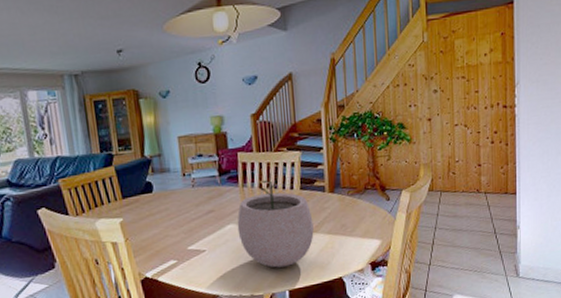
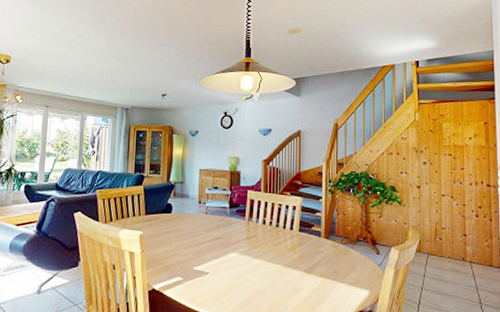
plant pot: present [237,172,314,268] -> none [239,211,308,301]

